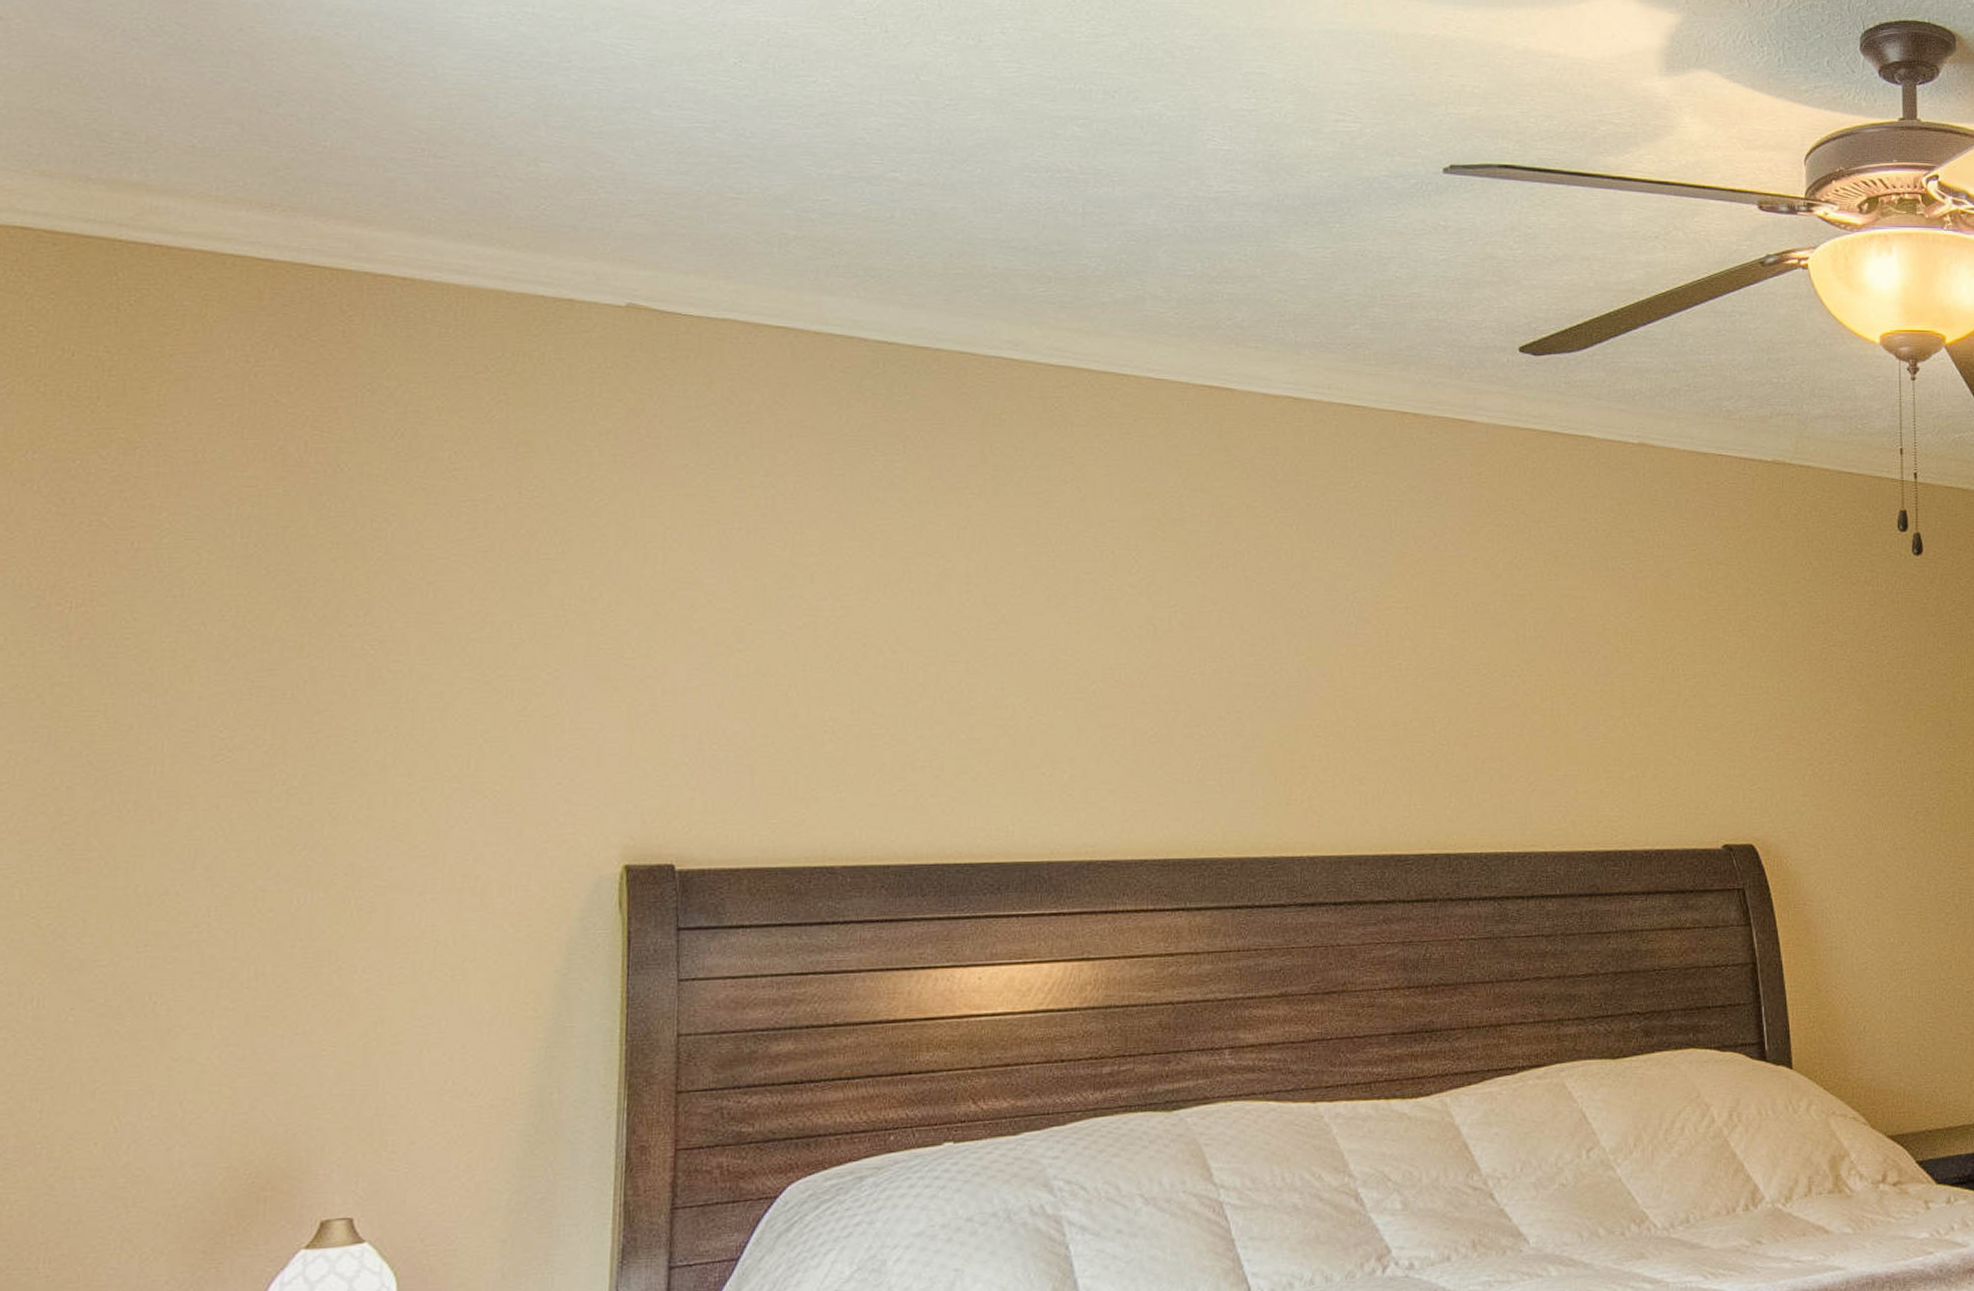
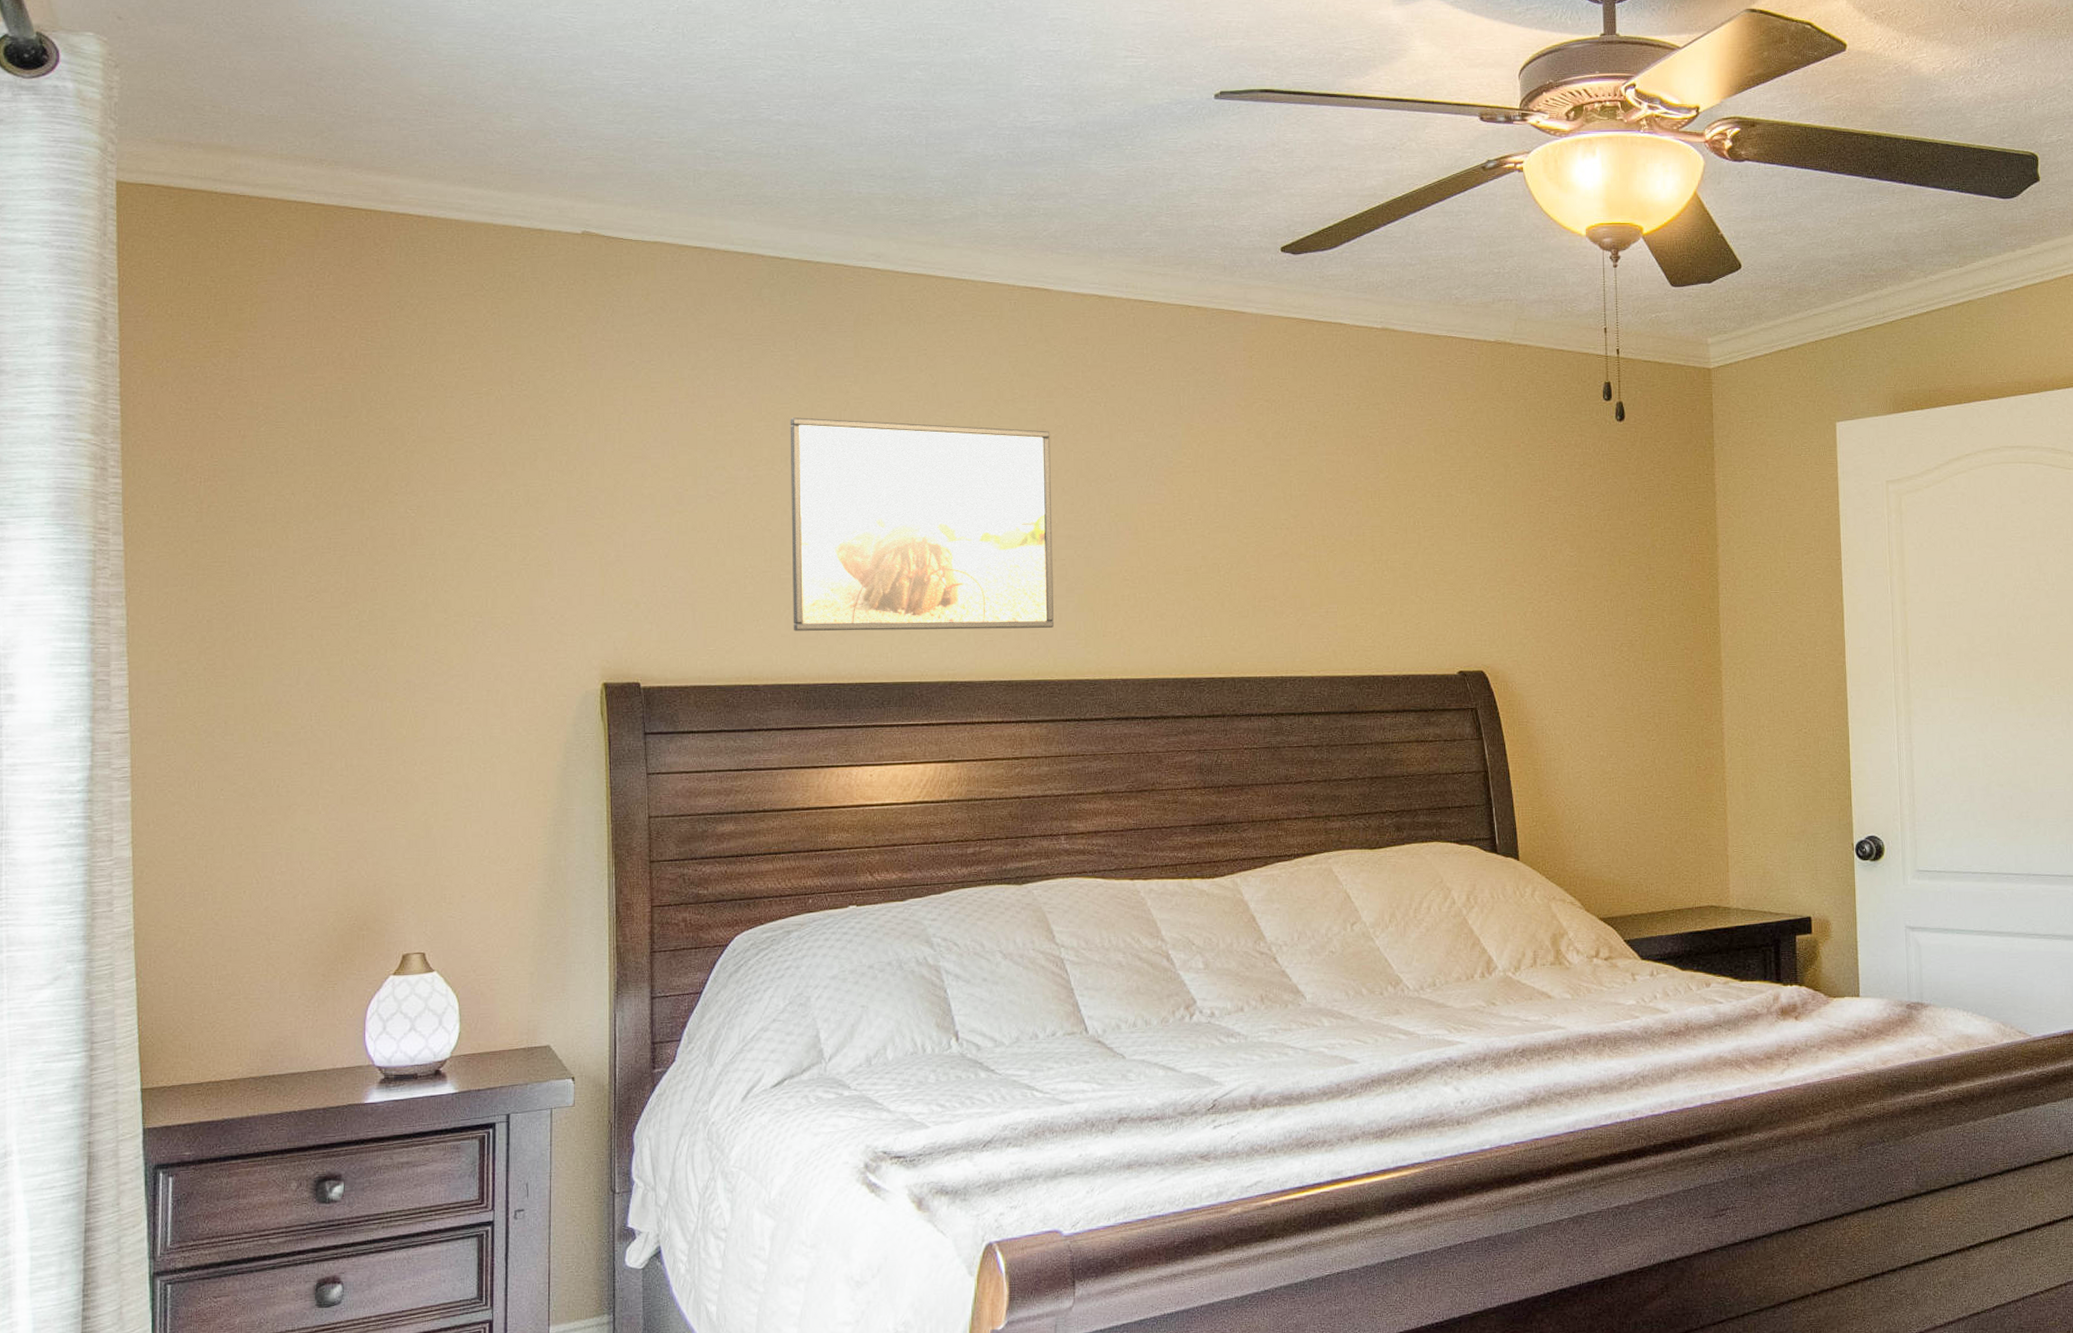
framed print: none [884,536,1228,799] -> present [790,417,1054,631]

